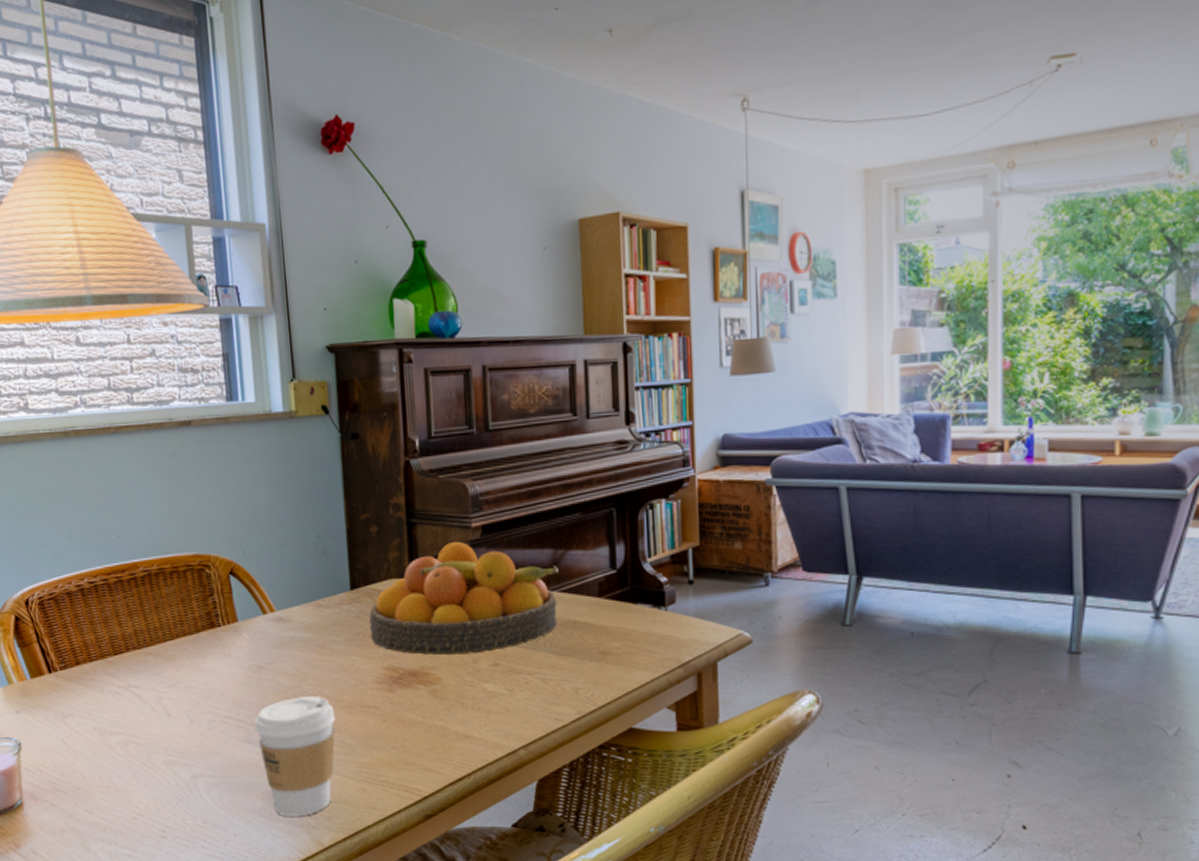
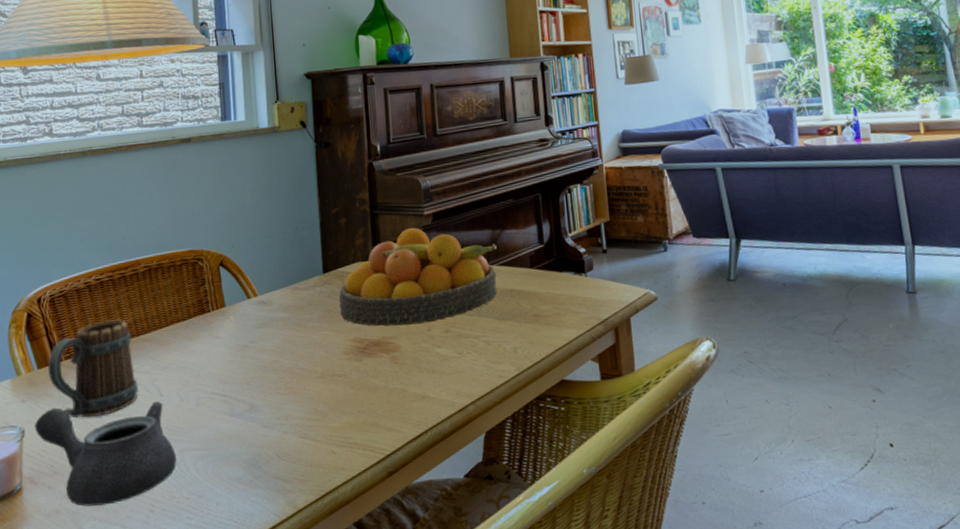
teapot: none [31,721,189,827] -> present [34,401,176,507]
mug: none [41,629,144,734] -> present [48,319,139,419]
coffee cup: present [254,697,335,817] -> none [237,369,309,483]

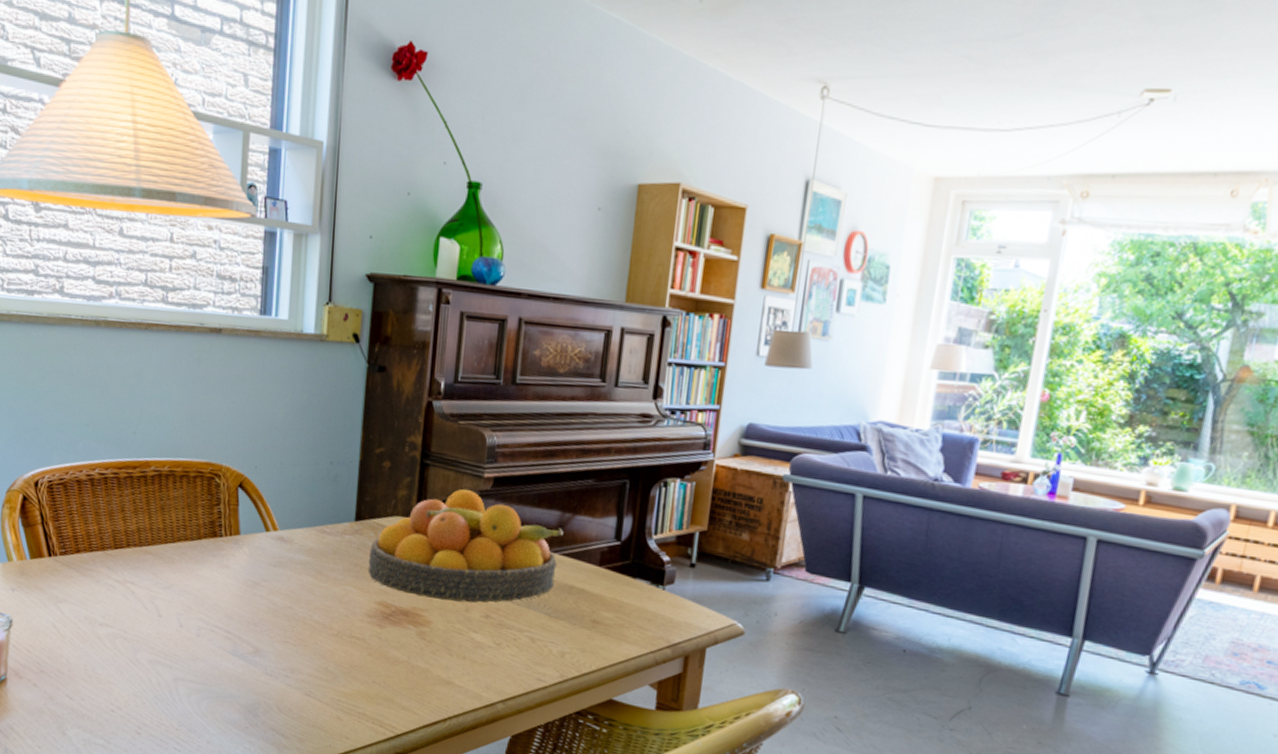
teapot: present [34,401,176,507] -> none [23,603,169,717]
mug: present [48,319,139,419] -> none [41,521,137,624]

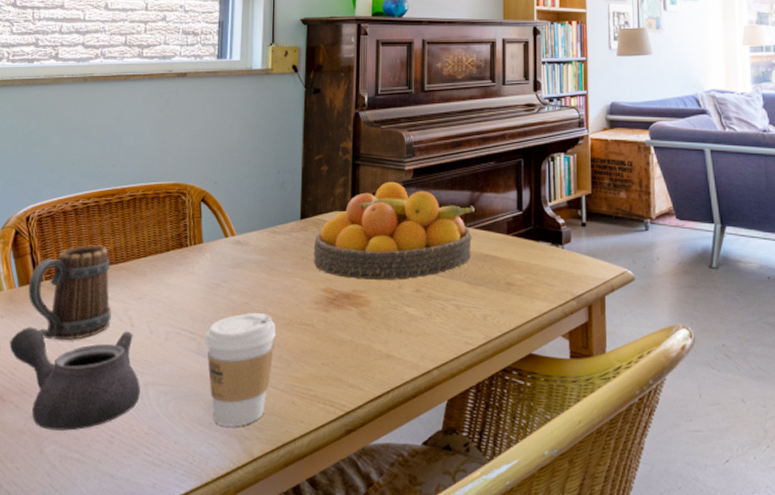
teapot: none [23,603,169,717] -> present [9,327,140,431]
mug: none [41,521,137,624] -> present [28,245,112,341]
coffee cup: none [241,618,322,735] -> present [205,313,276,427]

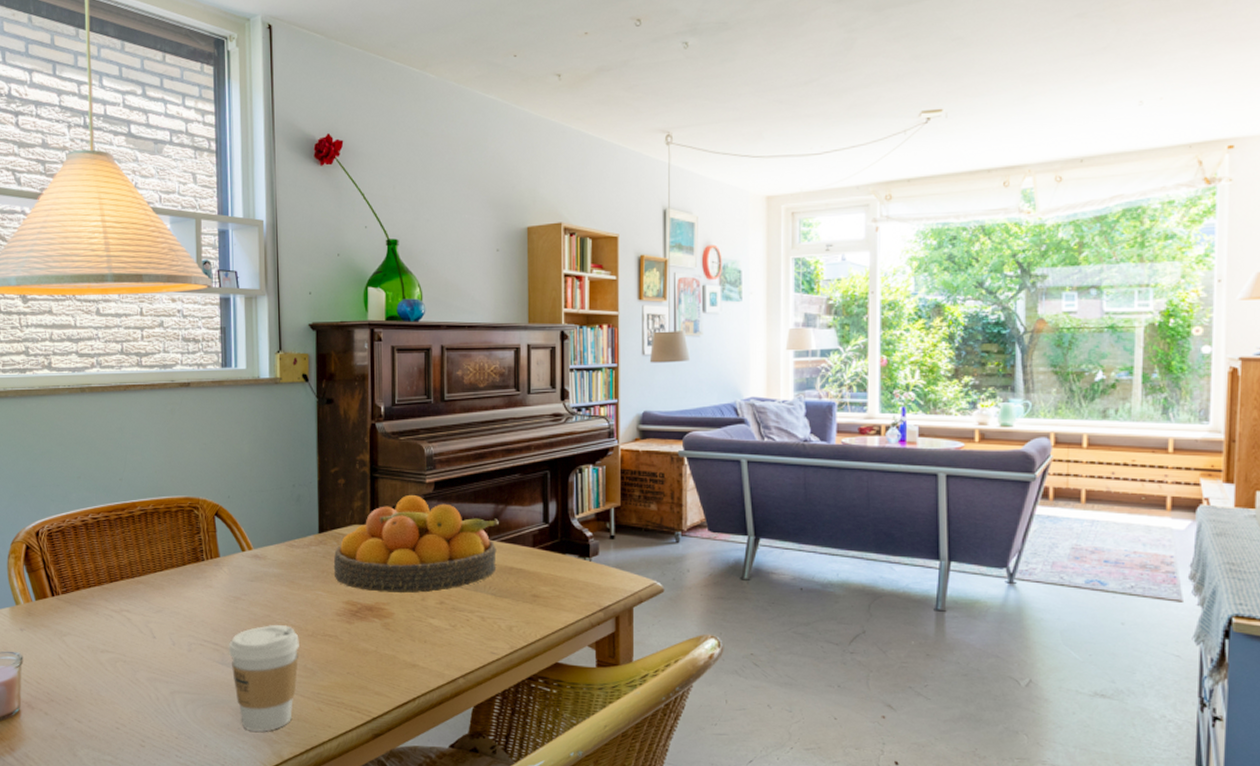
teapot: present [9,327,140,431] -> none [32,639,167,736]
mug: present [28,245,112,341] -> none [45,559,133,652]

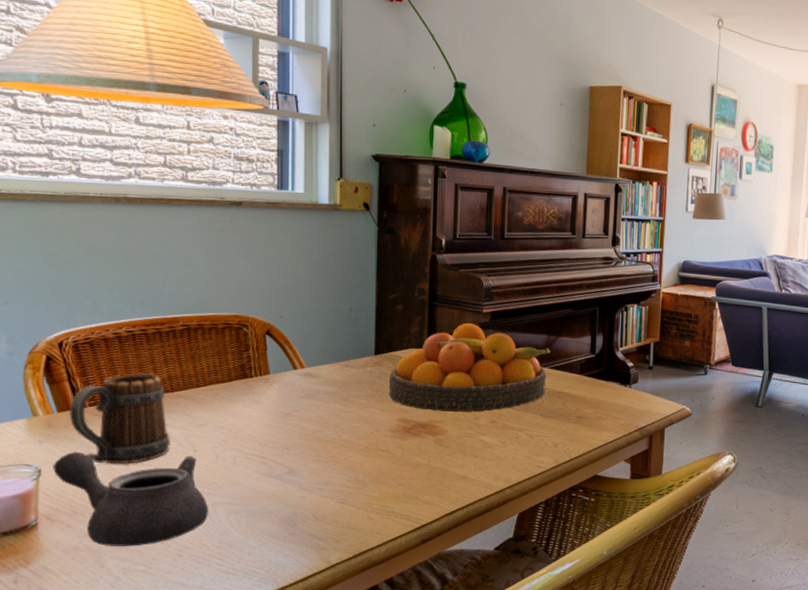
teapot: none [32,639,167,736] -> present [53,451,208,547]
mug: none [45,559,133,652] -> present [69,373,171,465]
coffee cup: present [228,625,299,732] -> none [276,440,351,539]

